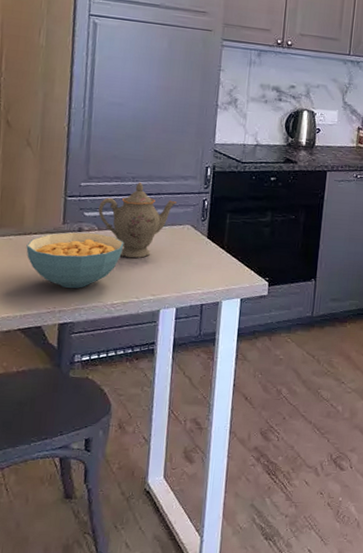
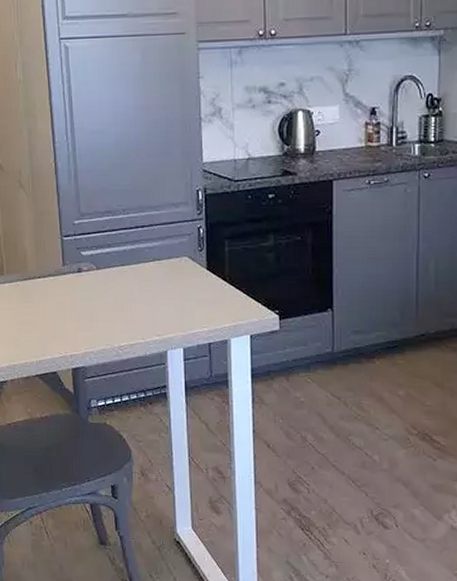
cereal bowl: present [26,232,124,289] -> none [33,273,124,333]
teapot: present [98,182,178,259] -> none [94,214,172,297]

